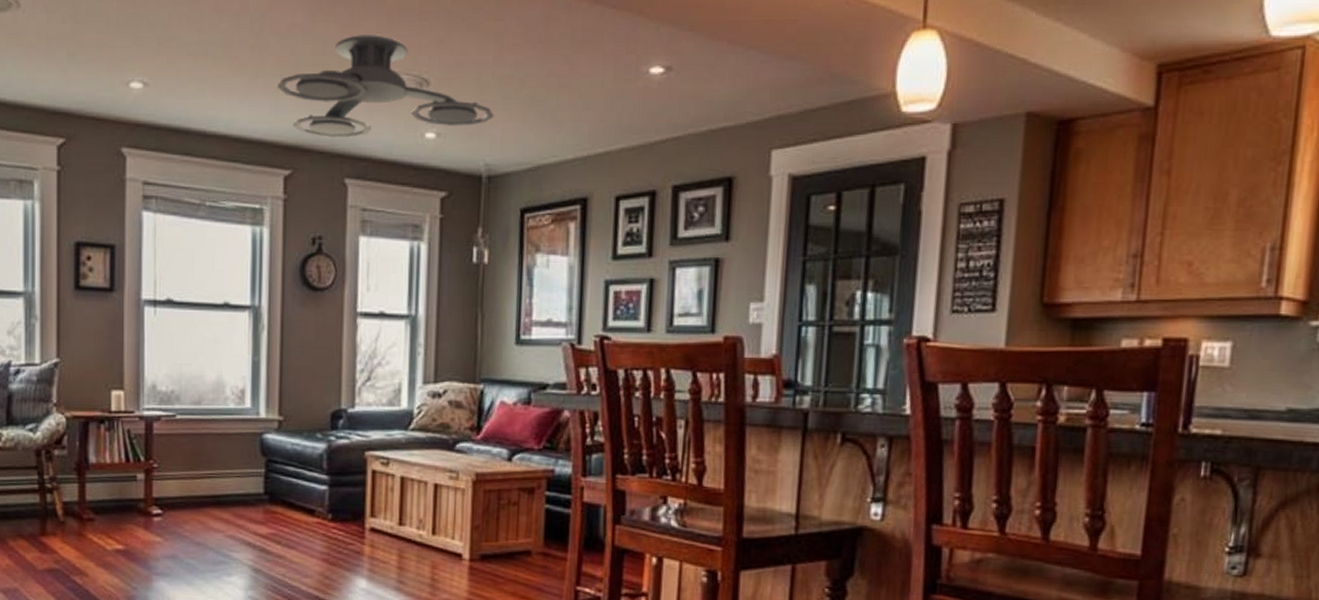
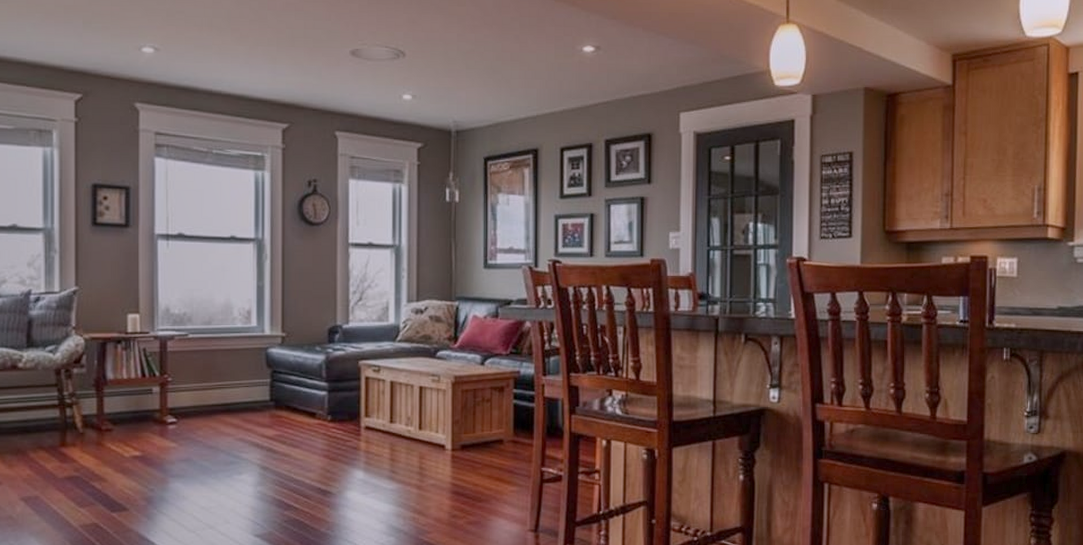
ceiling fan: present [277,33,495,139] -> none [274,13,460,99]

